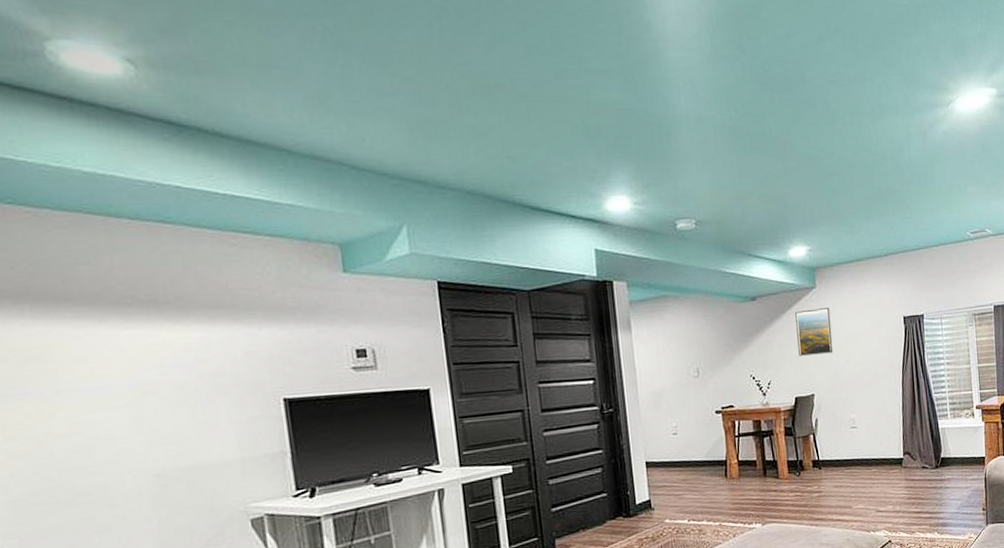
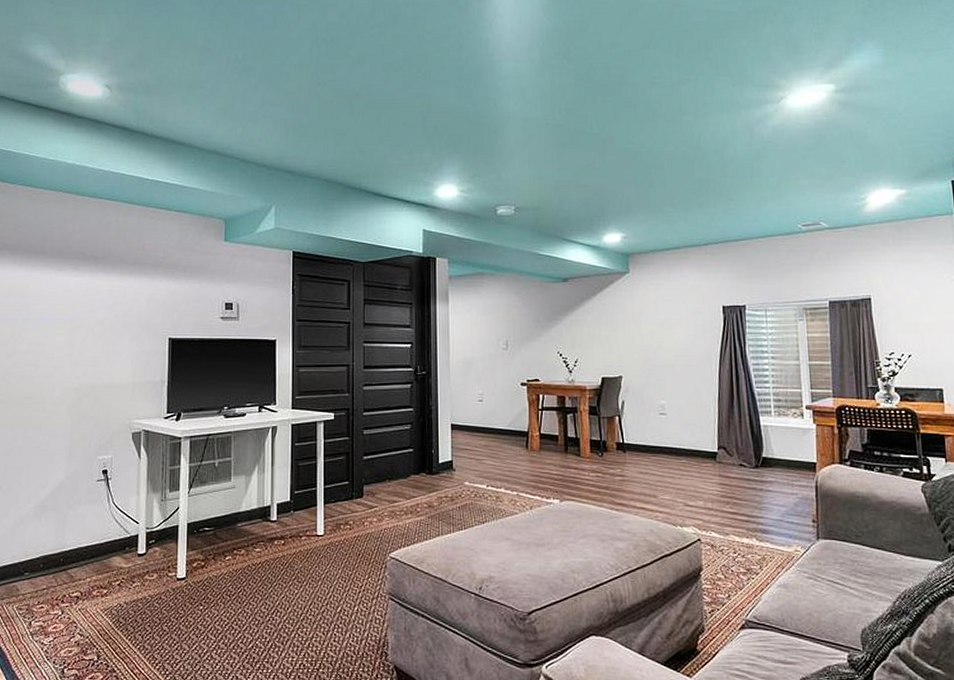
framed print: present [795,308,833,356] -> none [606,293,644,337]

